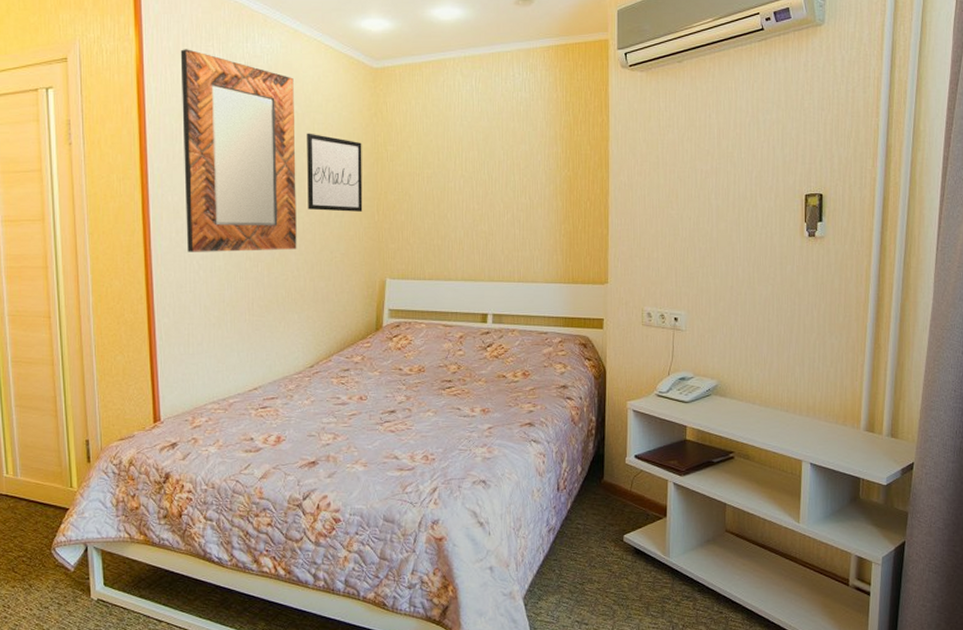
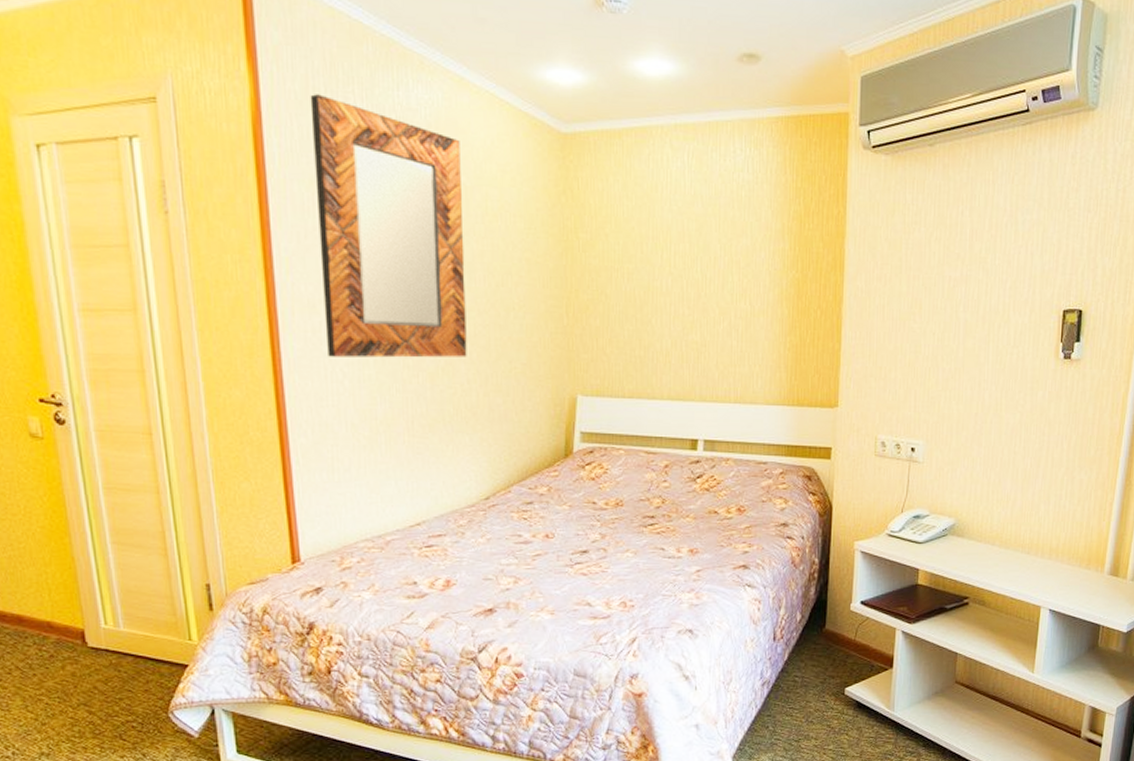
wall art: present [307,133,363,212] -> none [478,211,549,313]

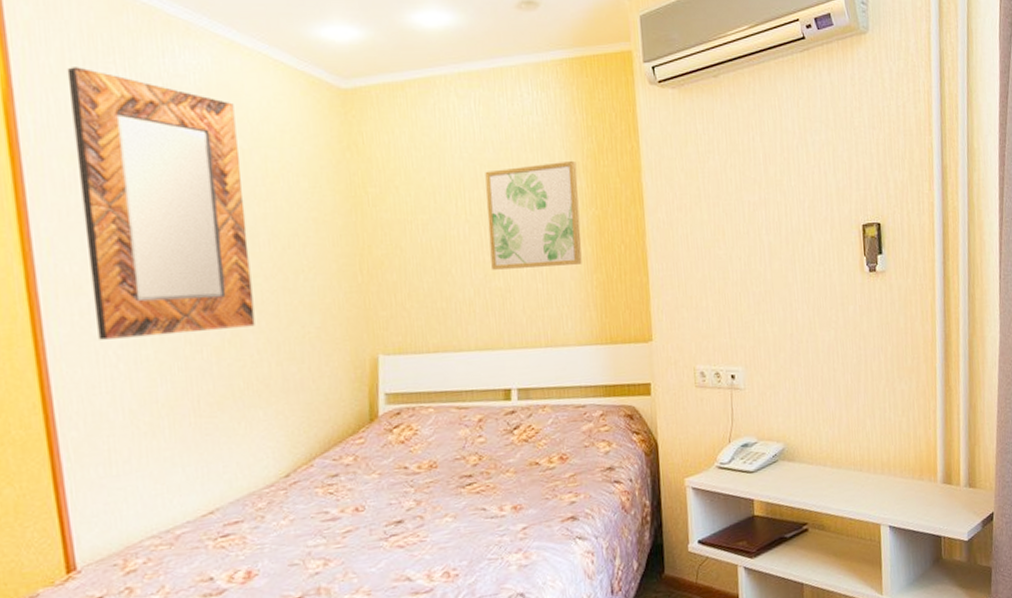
wall art: none [690,221,782,325] -> present [485,160,582,270]

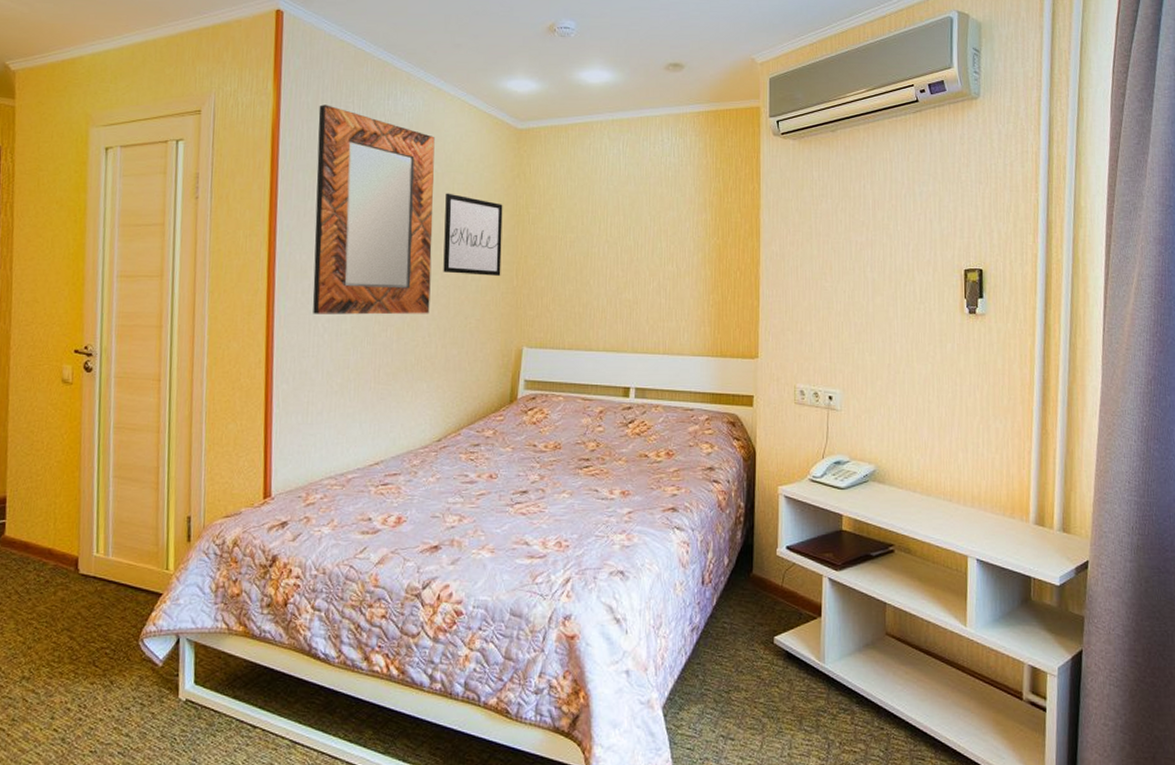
wall art: none [257,174,341,274] -> present [443,193,503,276]
wall art: present [485,160,582,270] -> none [624,196,704,285]

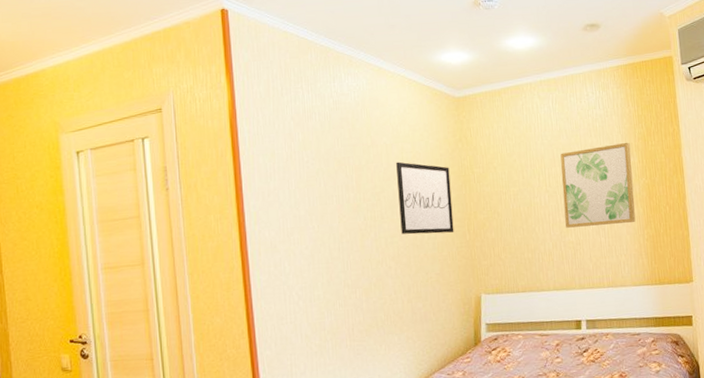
home mirror: present [313,104,435,315] -> none [271,92,393,284]
wall art: none [624,196,704,285] -> present [560,142,636,228]

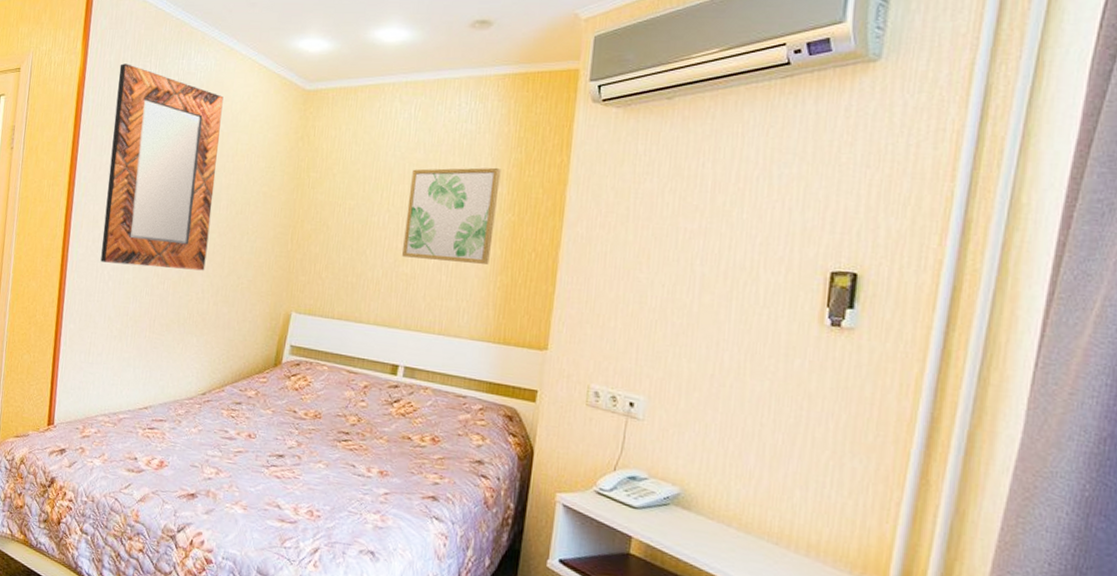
home mirror: none [271,92,393,284] -> present [100,63,224,271]
wall art: present [396,162,454,235] -> none [220,153,284,239]

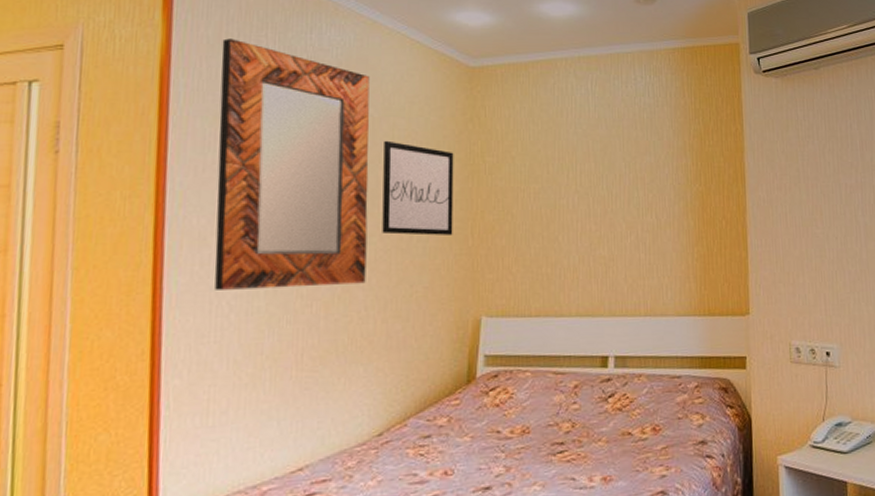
wall art: none [220,153,284,239] -> present [382,140,454,236]
wall art: present [402,167,501,264] -> none [596,139,685,239]

